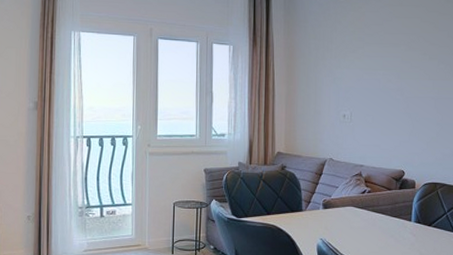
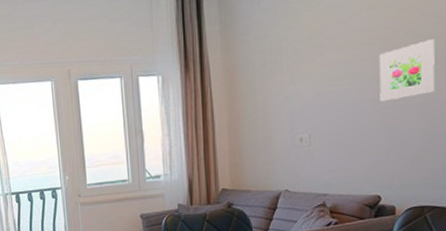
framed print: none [404,48,445,93] -> present [378,39,435,102]

